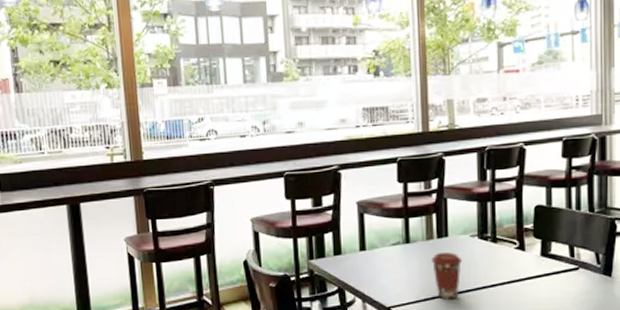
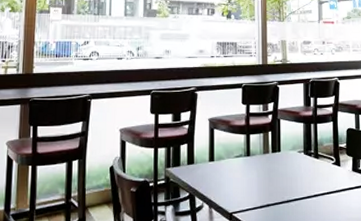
coffee cup: present [431,252,463,300] -> none [266,166,292,207]

